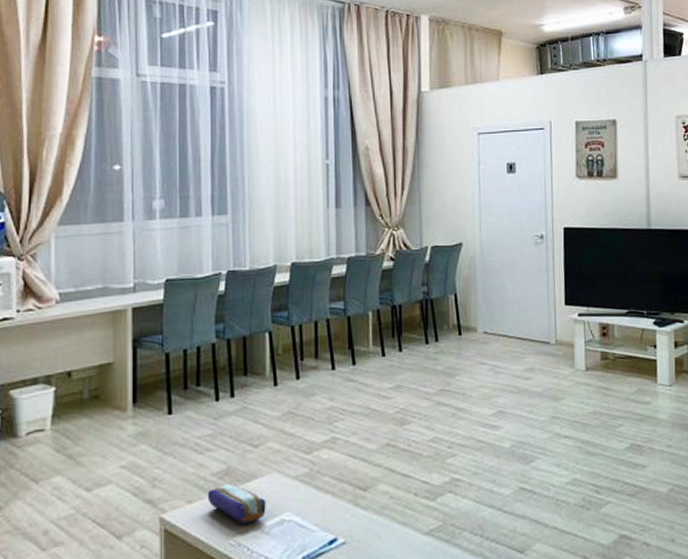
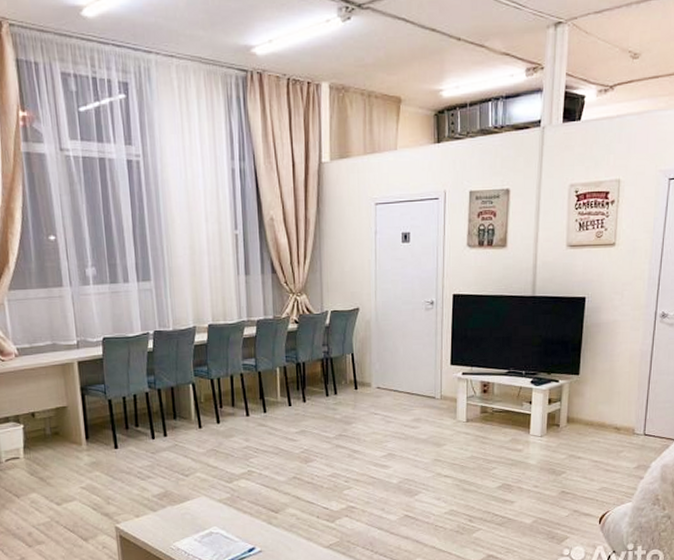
pencil case: present [207,482,266,524] -> none [150,502,198,534]

